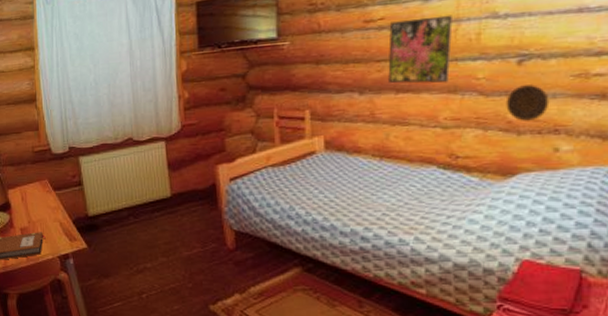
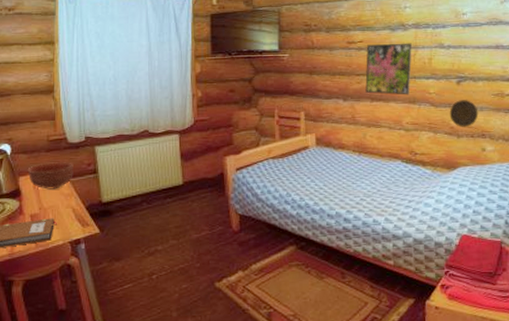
bowl: none [15,173,59,203] -> present [27,161,74,190]

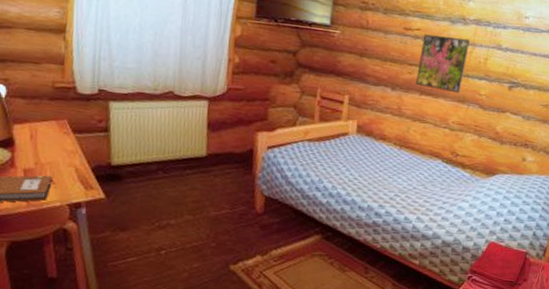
bowl: present [27,161,74,190] -> none [24,112,81,144]
decorative plate: present [449,100,479,127] -> none [496,106,525,135]

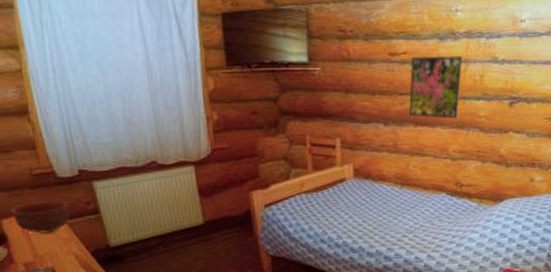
bowl: none [24,112,81,144] -> present [10,199,70,234]

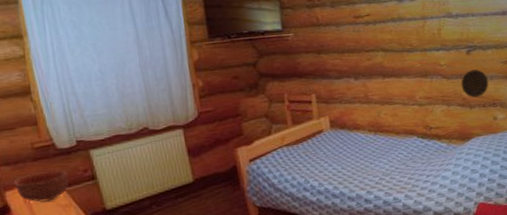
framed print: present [409,56,462,119] -> none [374,13,421,70]
decorative plate: none [499,124,530,155] -> present [461,69,489,98]

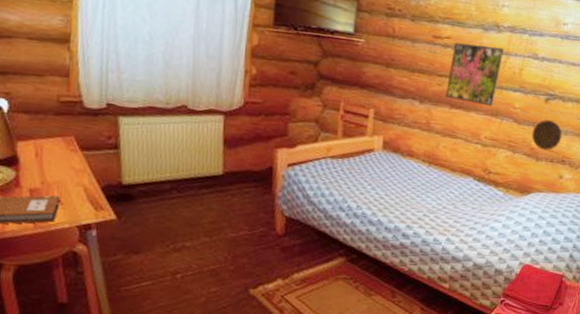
bowl: present [13,169,69,203] -> none [28,128,89,162]
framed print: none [374,13,421,70] -> present [446,42,504,107]

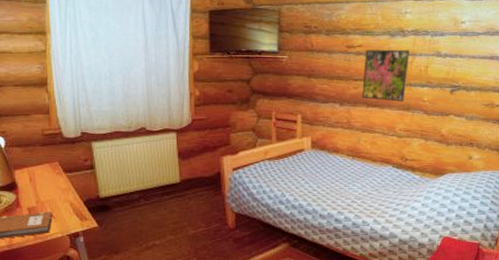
decorative plate: present [531,120,563,151] -> none [441,109,469,135]

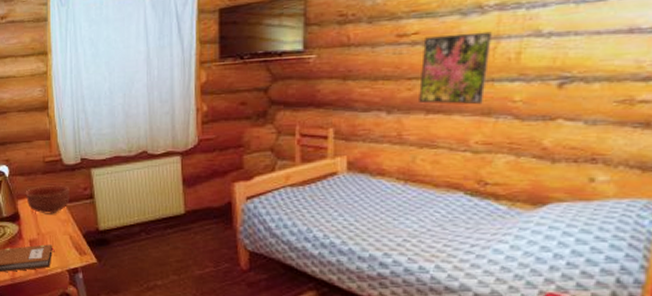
bowl: none [23,155,70,184] -> present [25,184,70,214]

